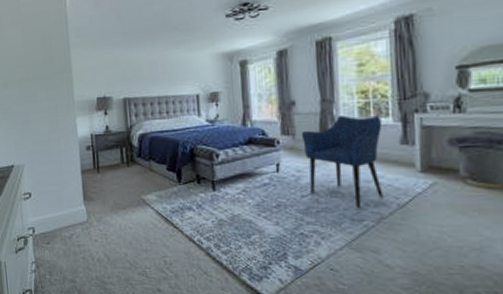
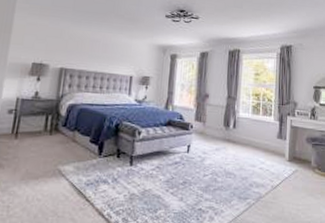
armchair: present [301,115,383,209] -> none [210,111,267,189]

